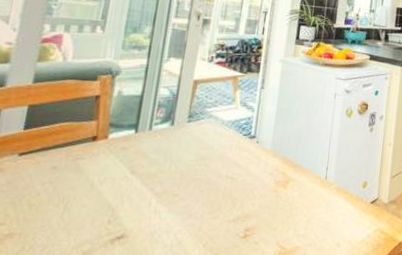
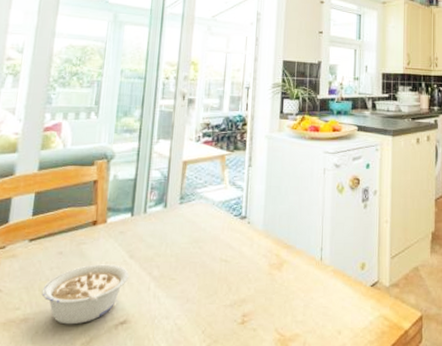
legume: none [30,179,130,240] -> present [41,264,130,325]

